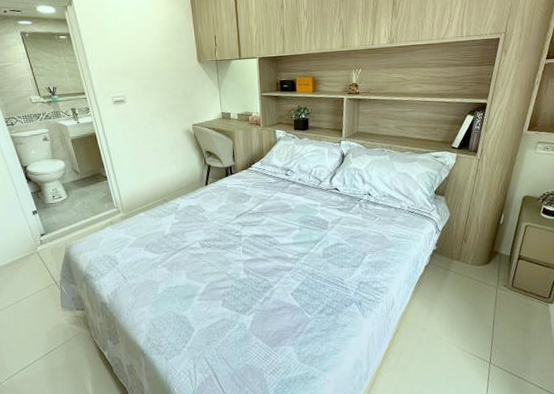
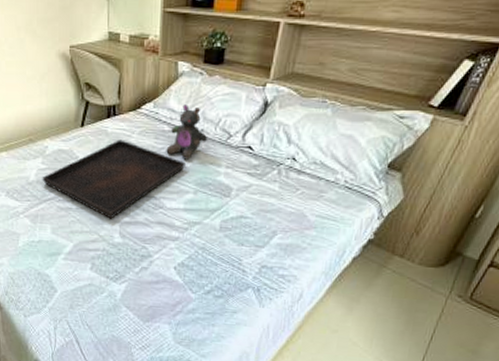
serving tray: none [175,193,290,259] -> present [42,139,185,219]
stuffed bear: none [274,161,304,204] -> present [166,104,207,160]

